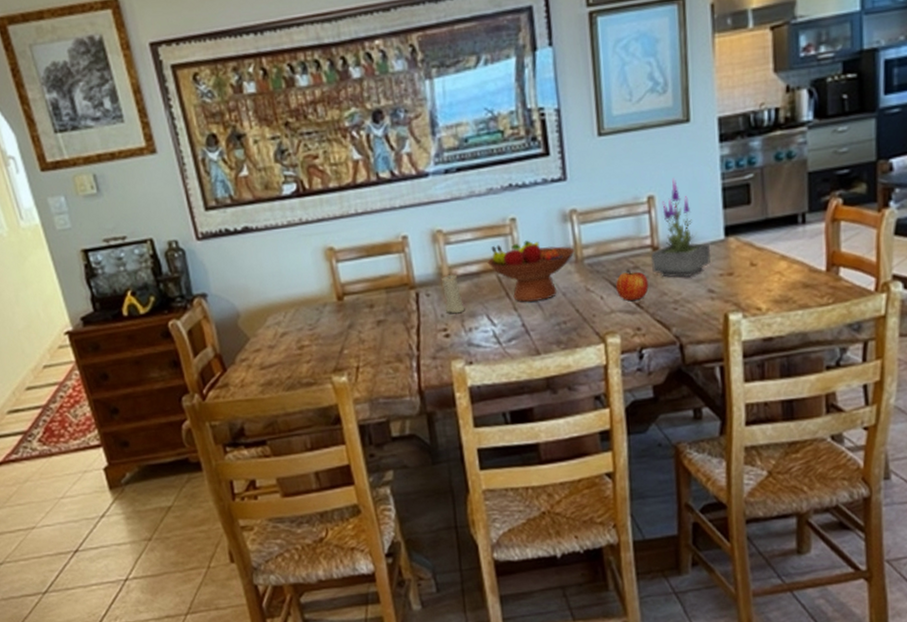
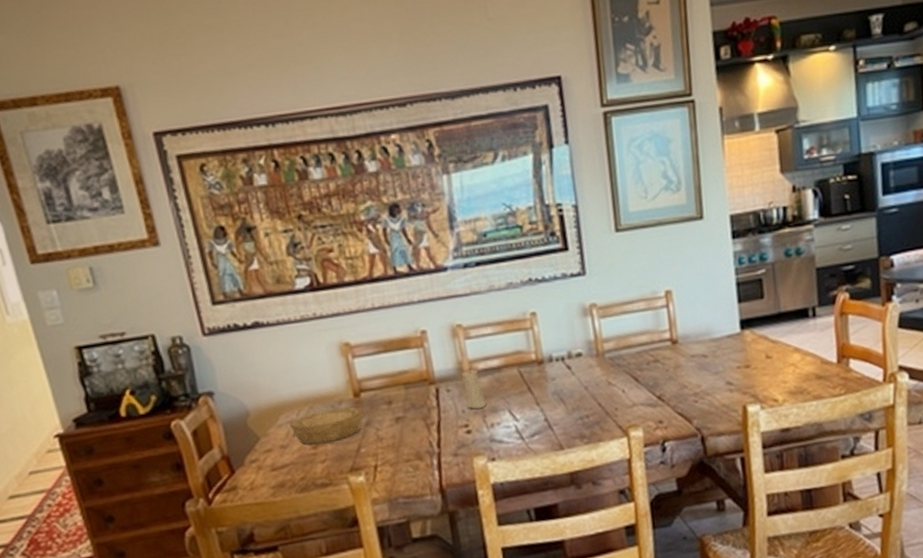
bowl: none [277,310,346,346] -> present [290,407,363,445]
fruit bowl: present [487,240,575,302] -> none [508,334,596,397]
apple: present [616,270,649,301] -> none [637,363,669,394]
potted plant: present [650,178,711,278] -> none [669,273,729,371]

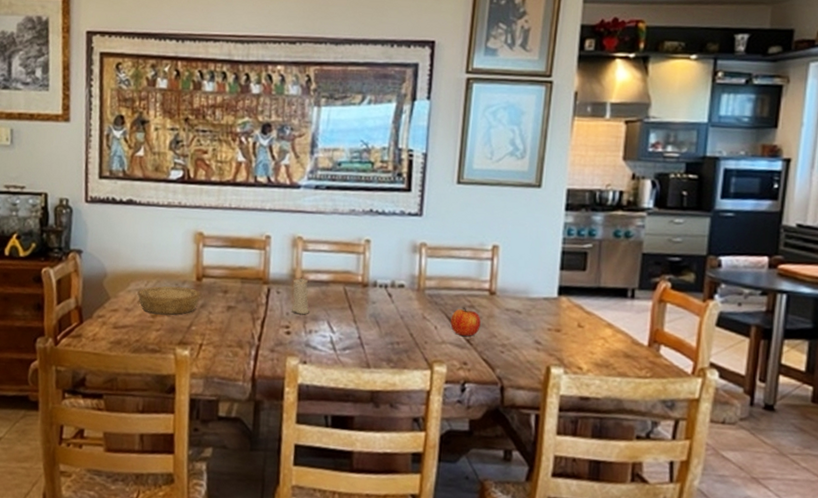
apple: none [637,363,669,394] -> present [450,307,481,337]

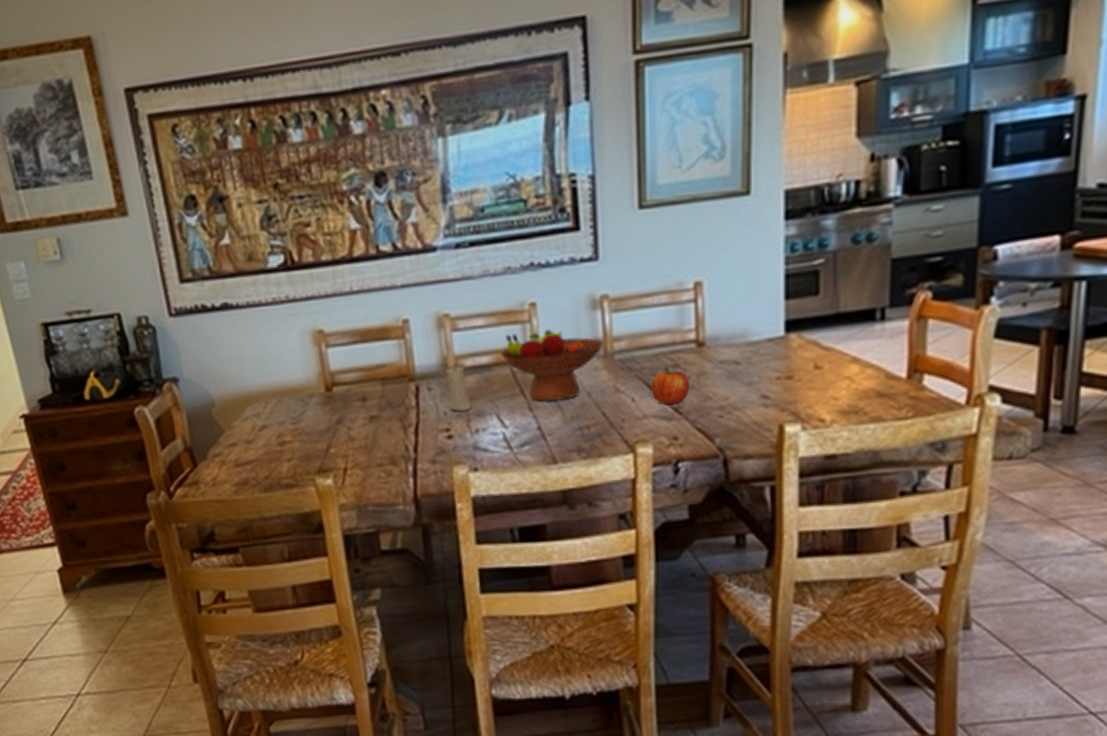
bowl: present [137,286,201,315] -> none [256,402,334,441]
fruit bowl: none [337,260,419,319] -> present [500,329,604,402]

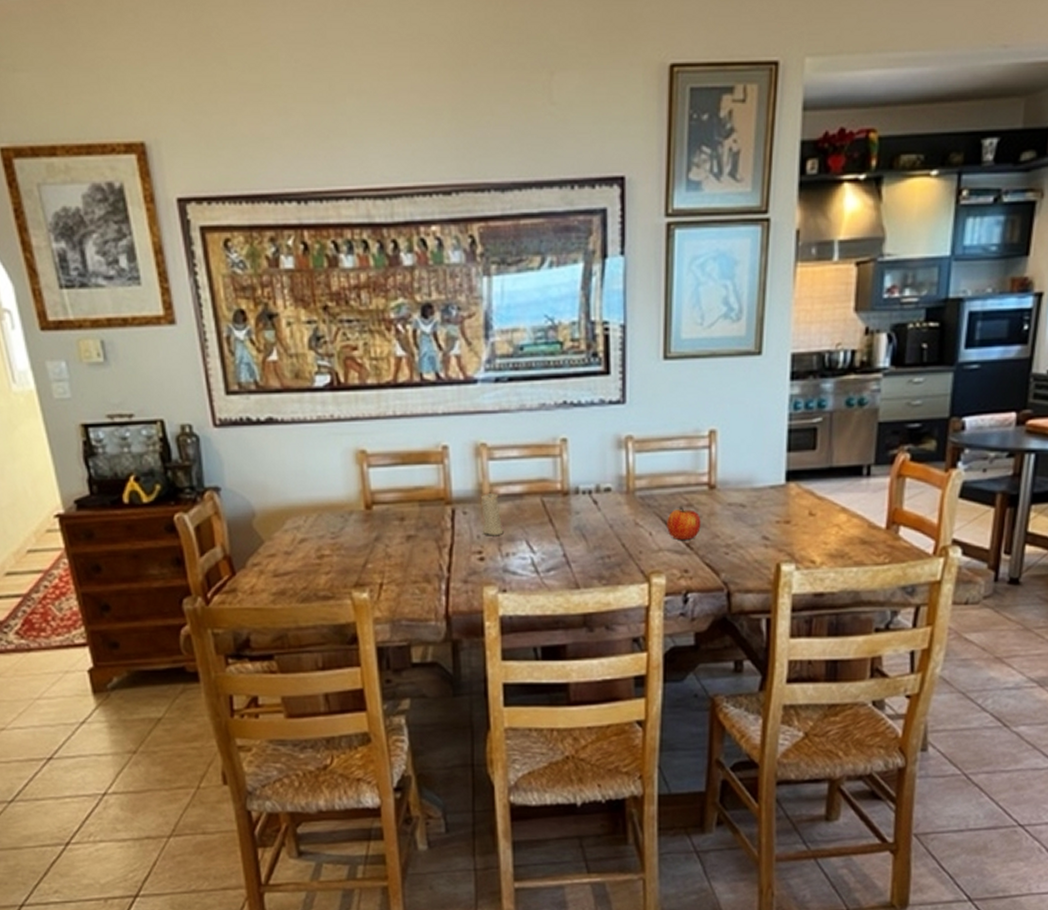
fruit bowl: present [500,329,604,402] -> none [532,464,627,532]

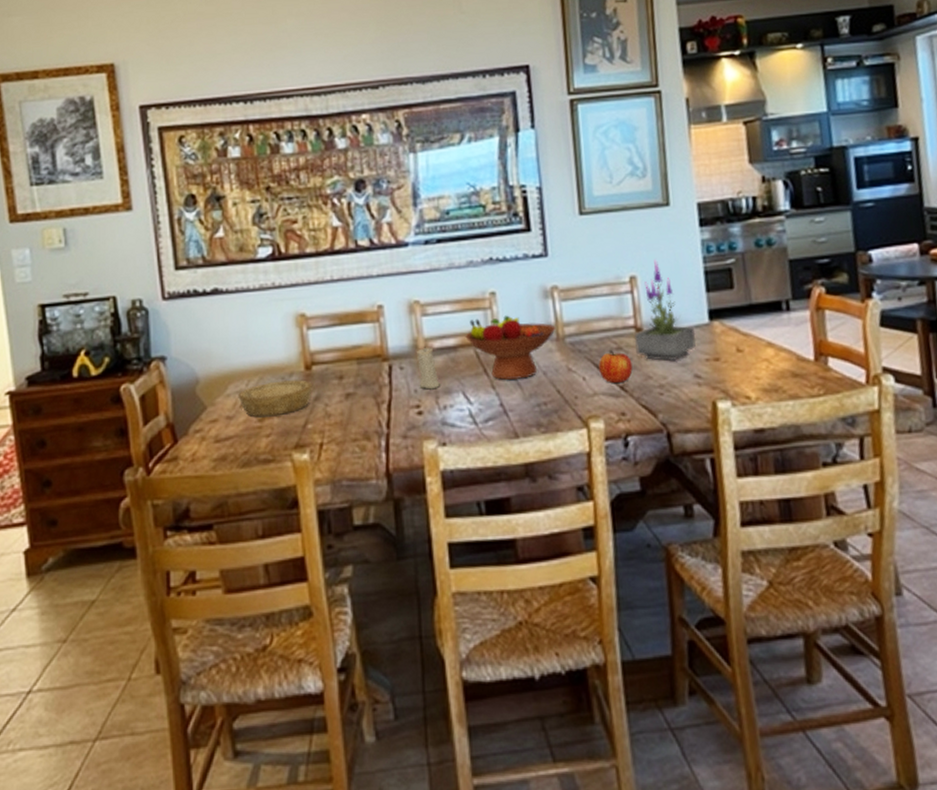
bowl: none [296,519,373,555] -> present [238,380,312,418]
fruit bowl: none [532,464,627,532] -> present [465,315,556,380]
potted plant: none [705,413,770,520] -> present [633,259,696,361]

